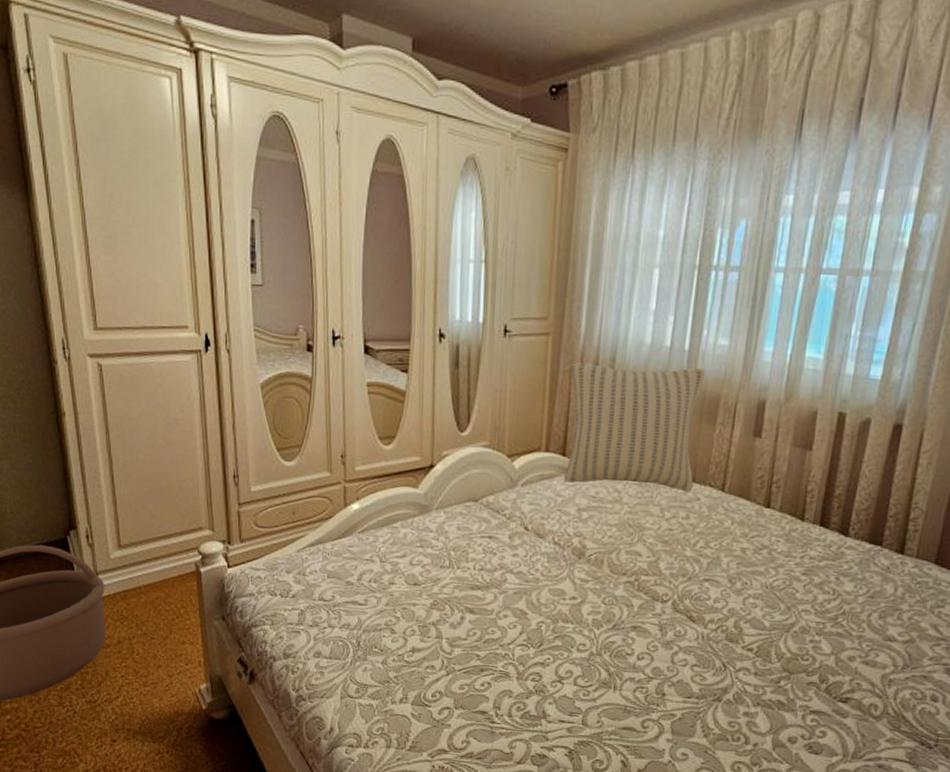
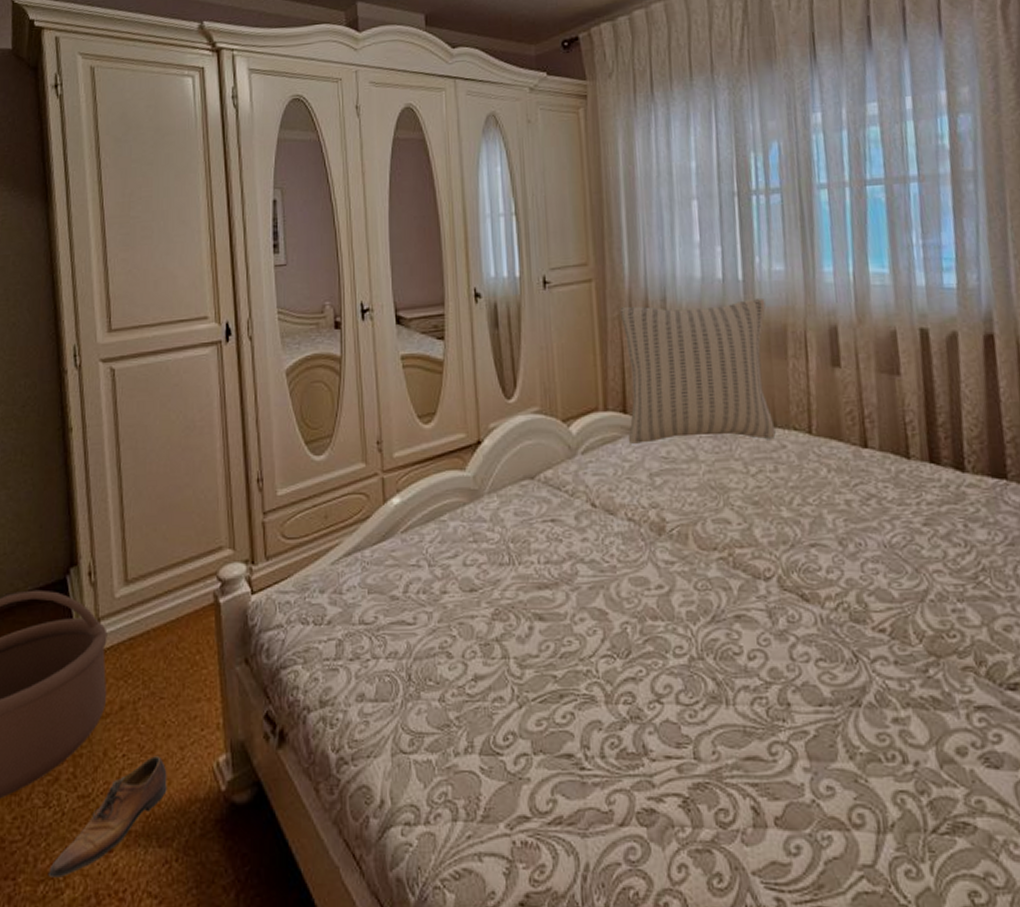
shoe: none [65,679,158,755] -> present [48,756,167,878]

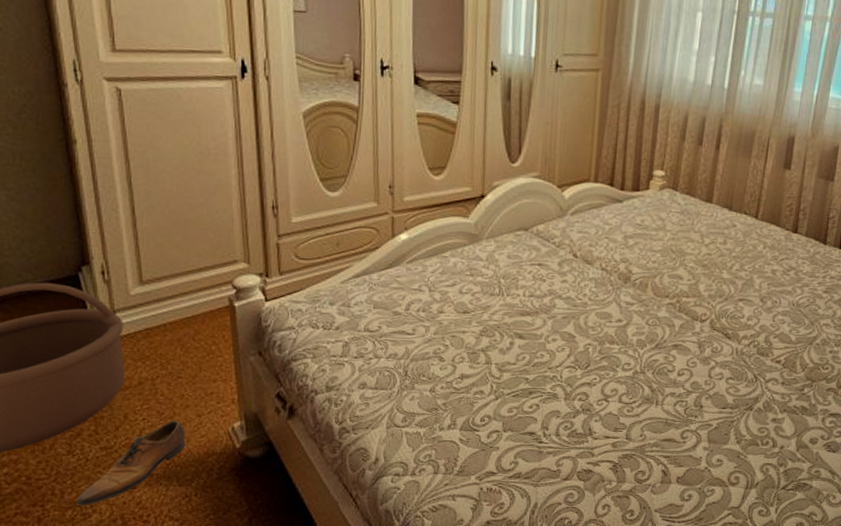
pillow: present [619,299,776,444] -> none [611,97,742,219]

